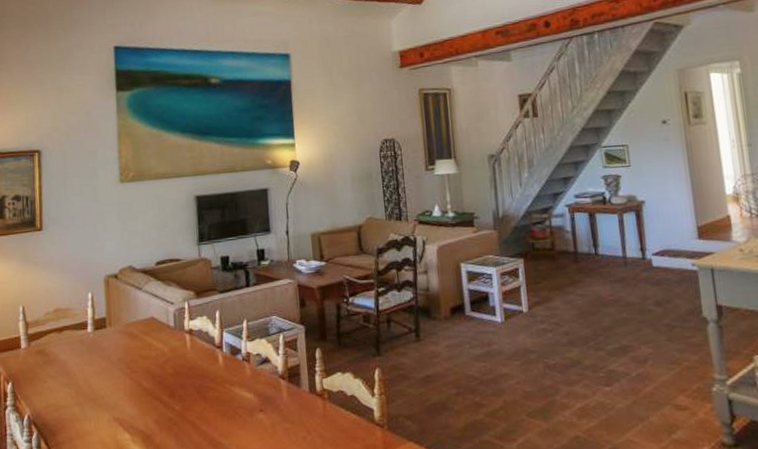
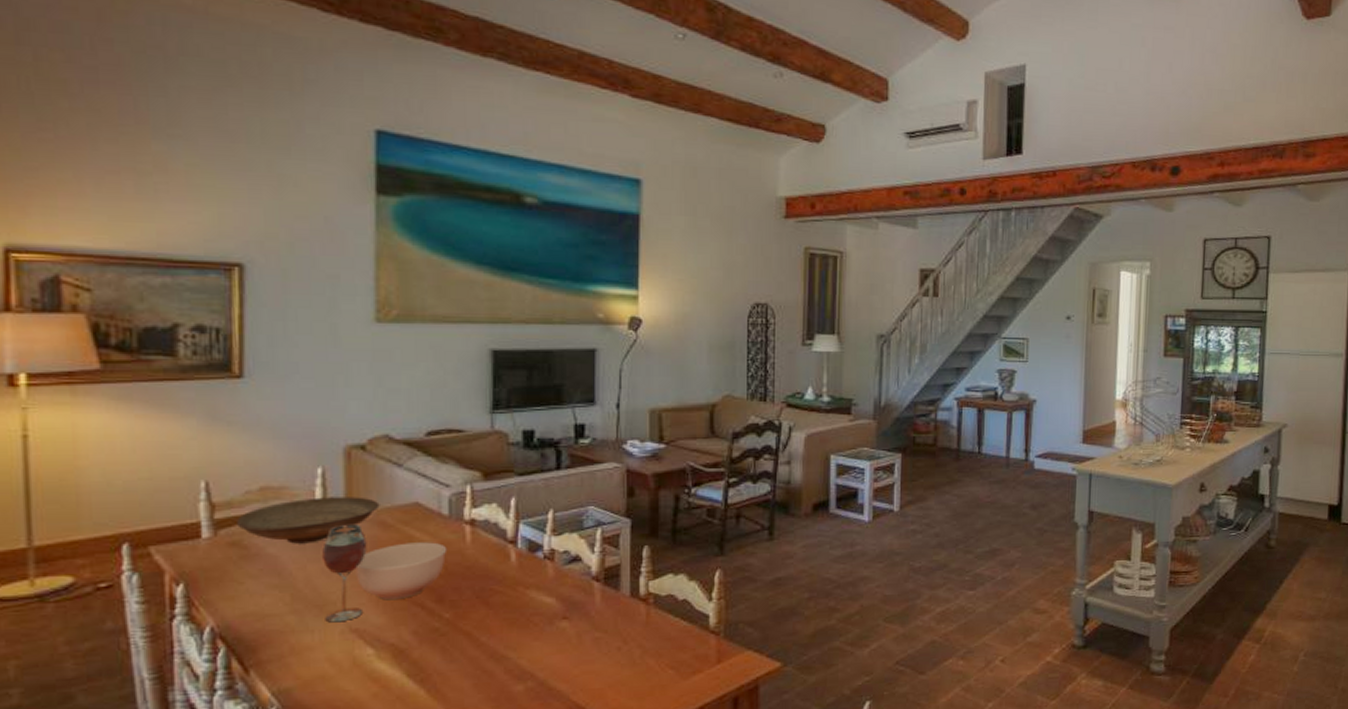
decorative bowl: none [41,314,129,352] -> present [237,497,380,544]
wineglass: none [94,335,122,413] -> present [322,524,367,623]
bowl: none [115,348,175,395] -> present [355,542,447,601]

